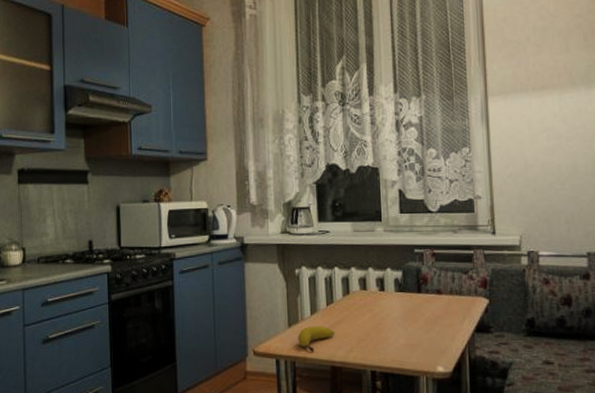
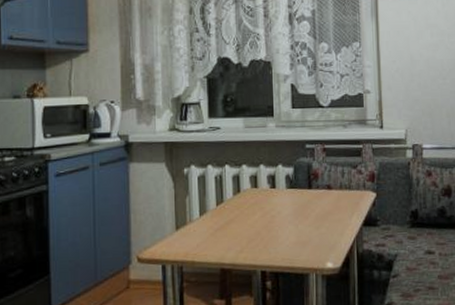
fruit: present [297,326,335,352] -> none [185,227,225,255]

